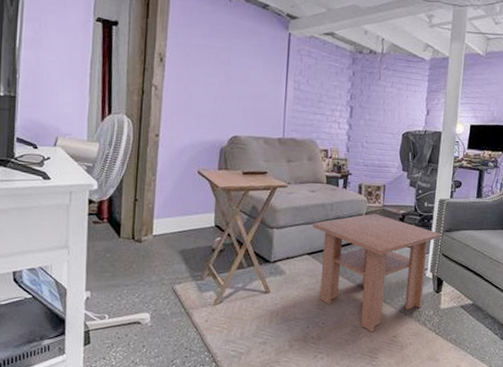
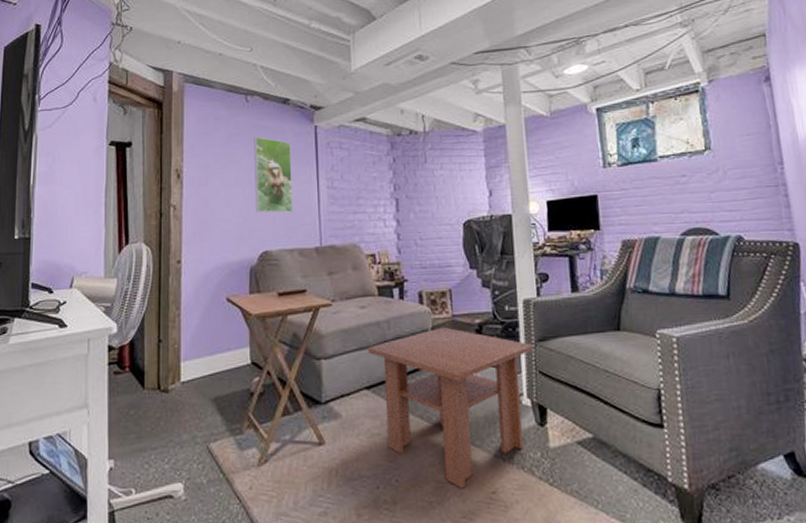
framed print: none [229,35,266,106] -> present [254,137,293,213]

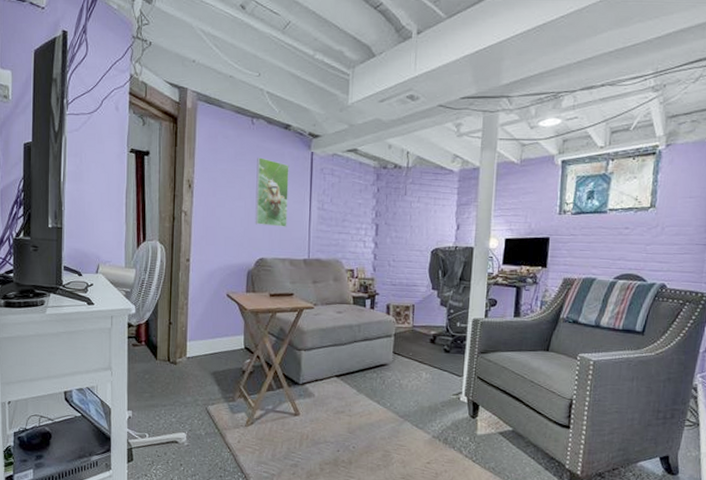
coffee table: present [368,326,534,489] -> none [340,334,476,458]

